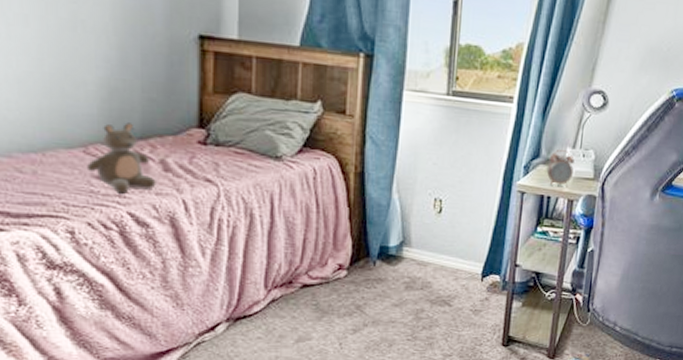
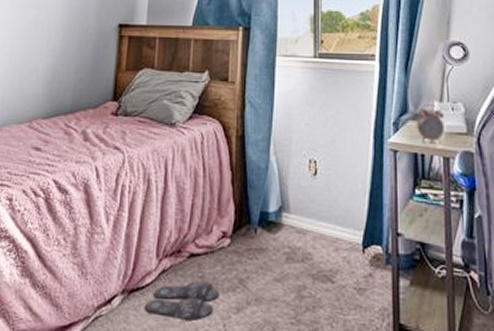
stuffed bear: present [86,122,156,194] -> none [28,99,77,162]
slippers: none [253,308,336,341] -> present [144,281,220,321]

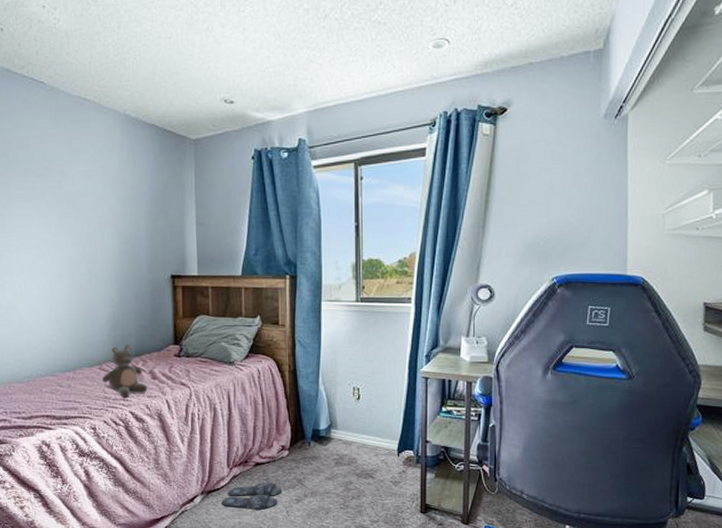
stuffed bear: none [28,99,77,162] -> present [101,345,148,398]
alarm clock: present [416,104,445,142] -> none [445,339,469,370]

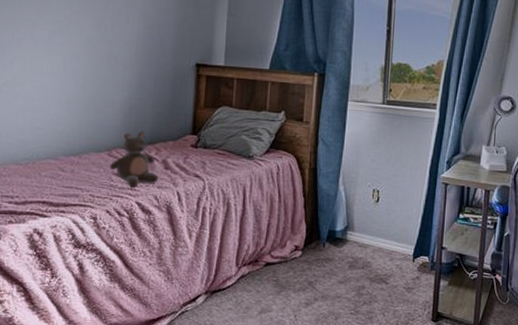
slippers: present [221,482,282,510] -> none [225,283,292,313]

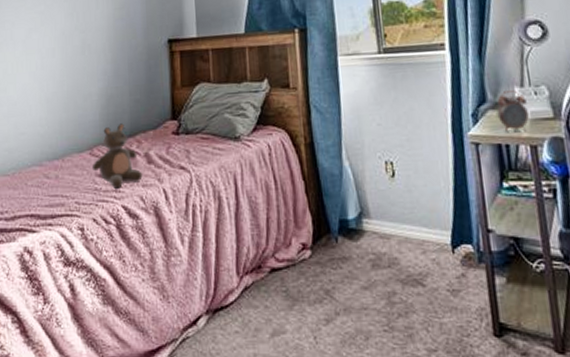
alarm clock: none [465,147,489,178] -> present [496,90,529,132]

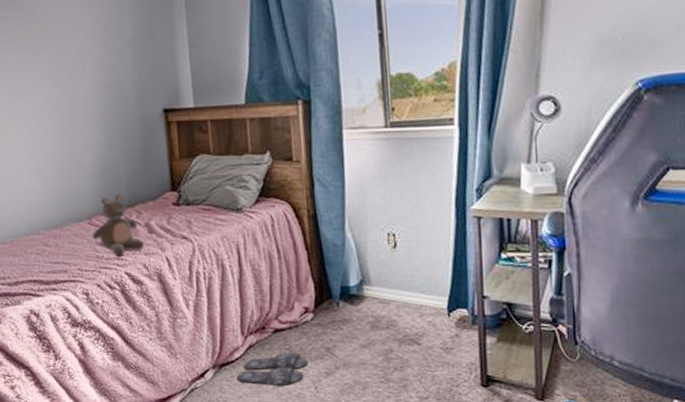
slippers: none [230,295,307,335] -> present [236,352,309,386]
alarm clock: present [496,90,529,132] -> none [501,166,532,206]

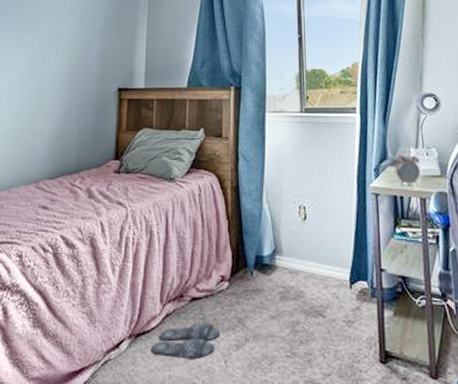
stuffed bear: present [91,194,145,256] -> none [36,160,83,220]
alarm clock: none [501,166,532,206] -> present [395,151,421,185]

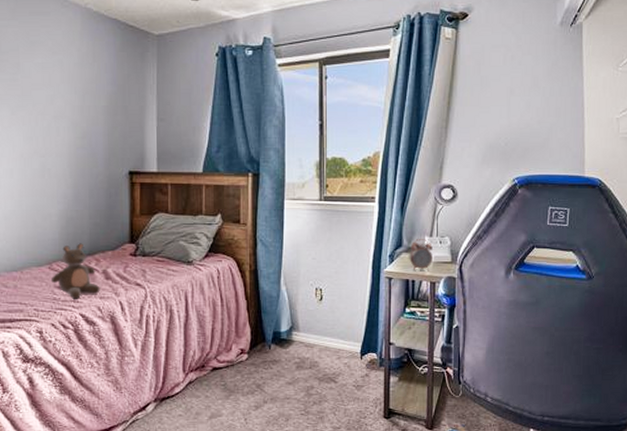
stuffed bear: none [36,160,83,220] -> present [50,243,100,299]
slippers: present [150,322,221,359] -> none [175,388,241,418]

